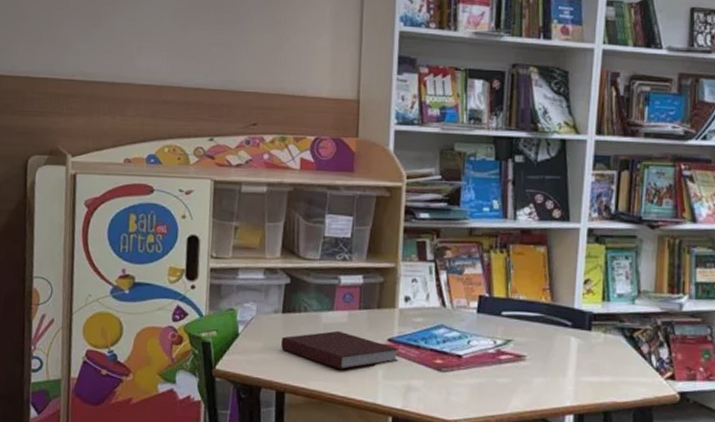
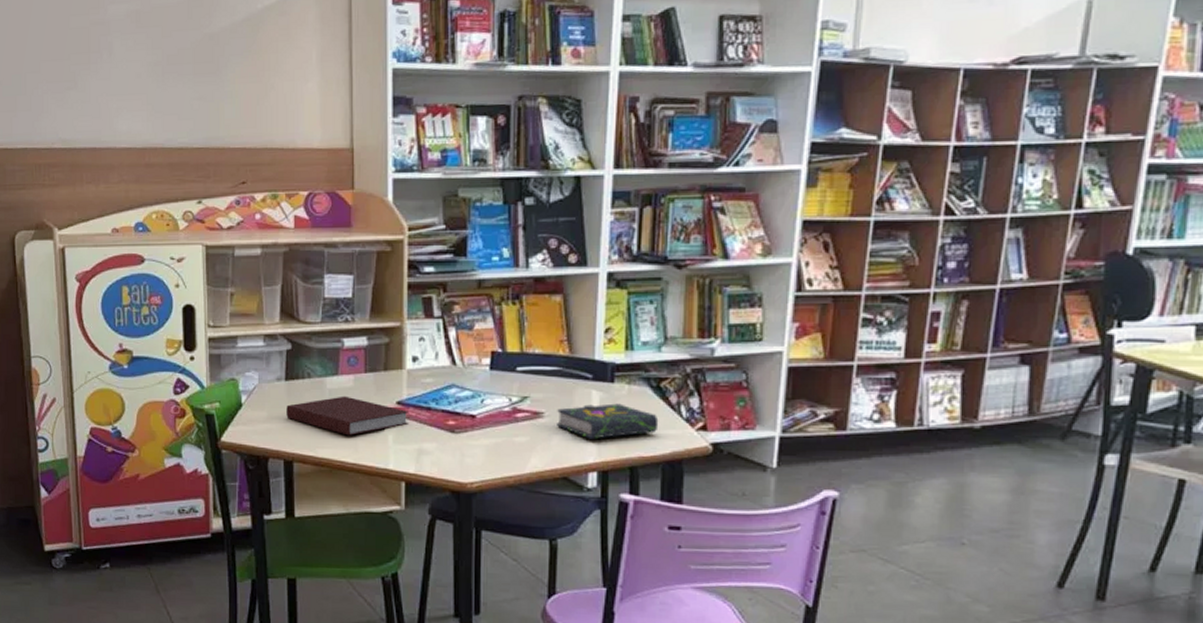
book: none [537,350,631,384] -> present [557,403,659,440]

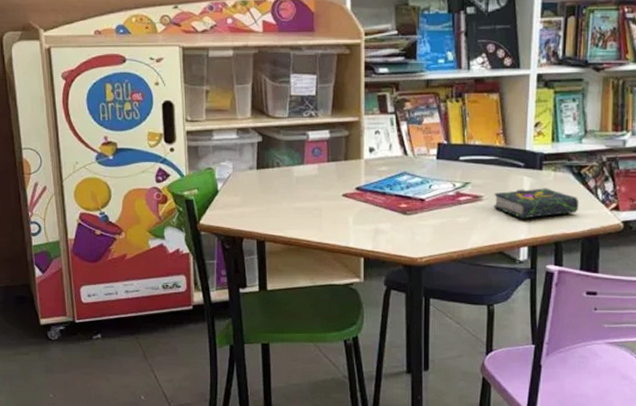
notebook: present [286,396,408,436] -> none [258,182,366,218]

